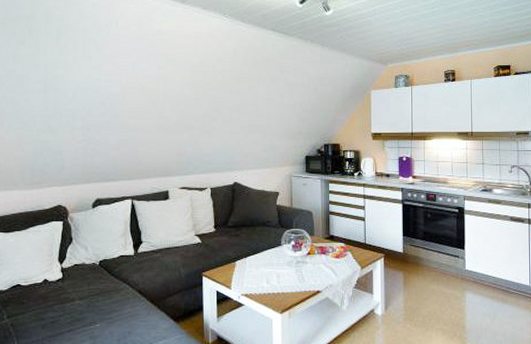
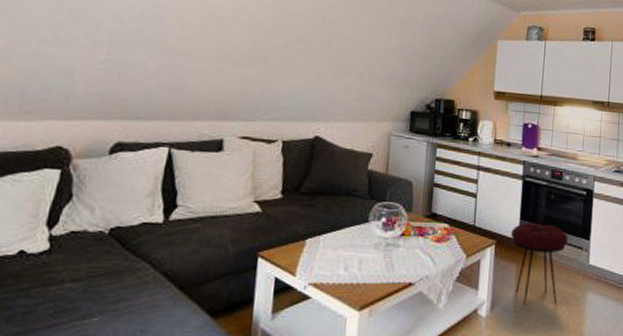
stool: none [397,237,445,305] -> present [511,222,568,306]

